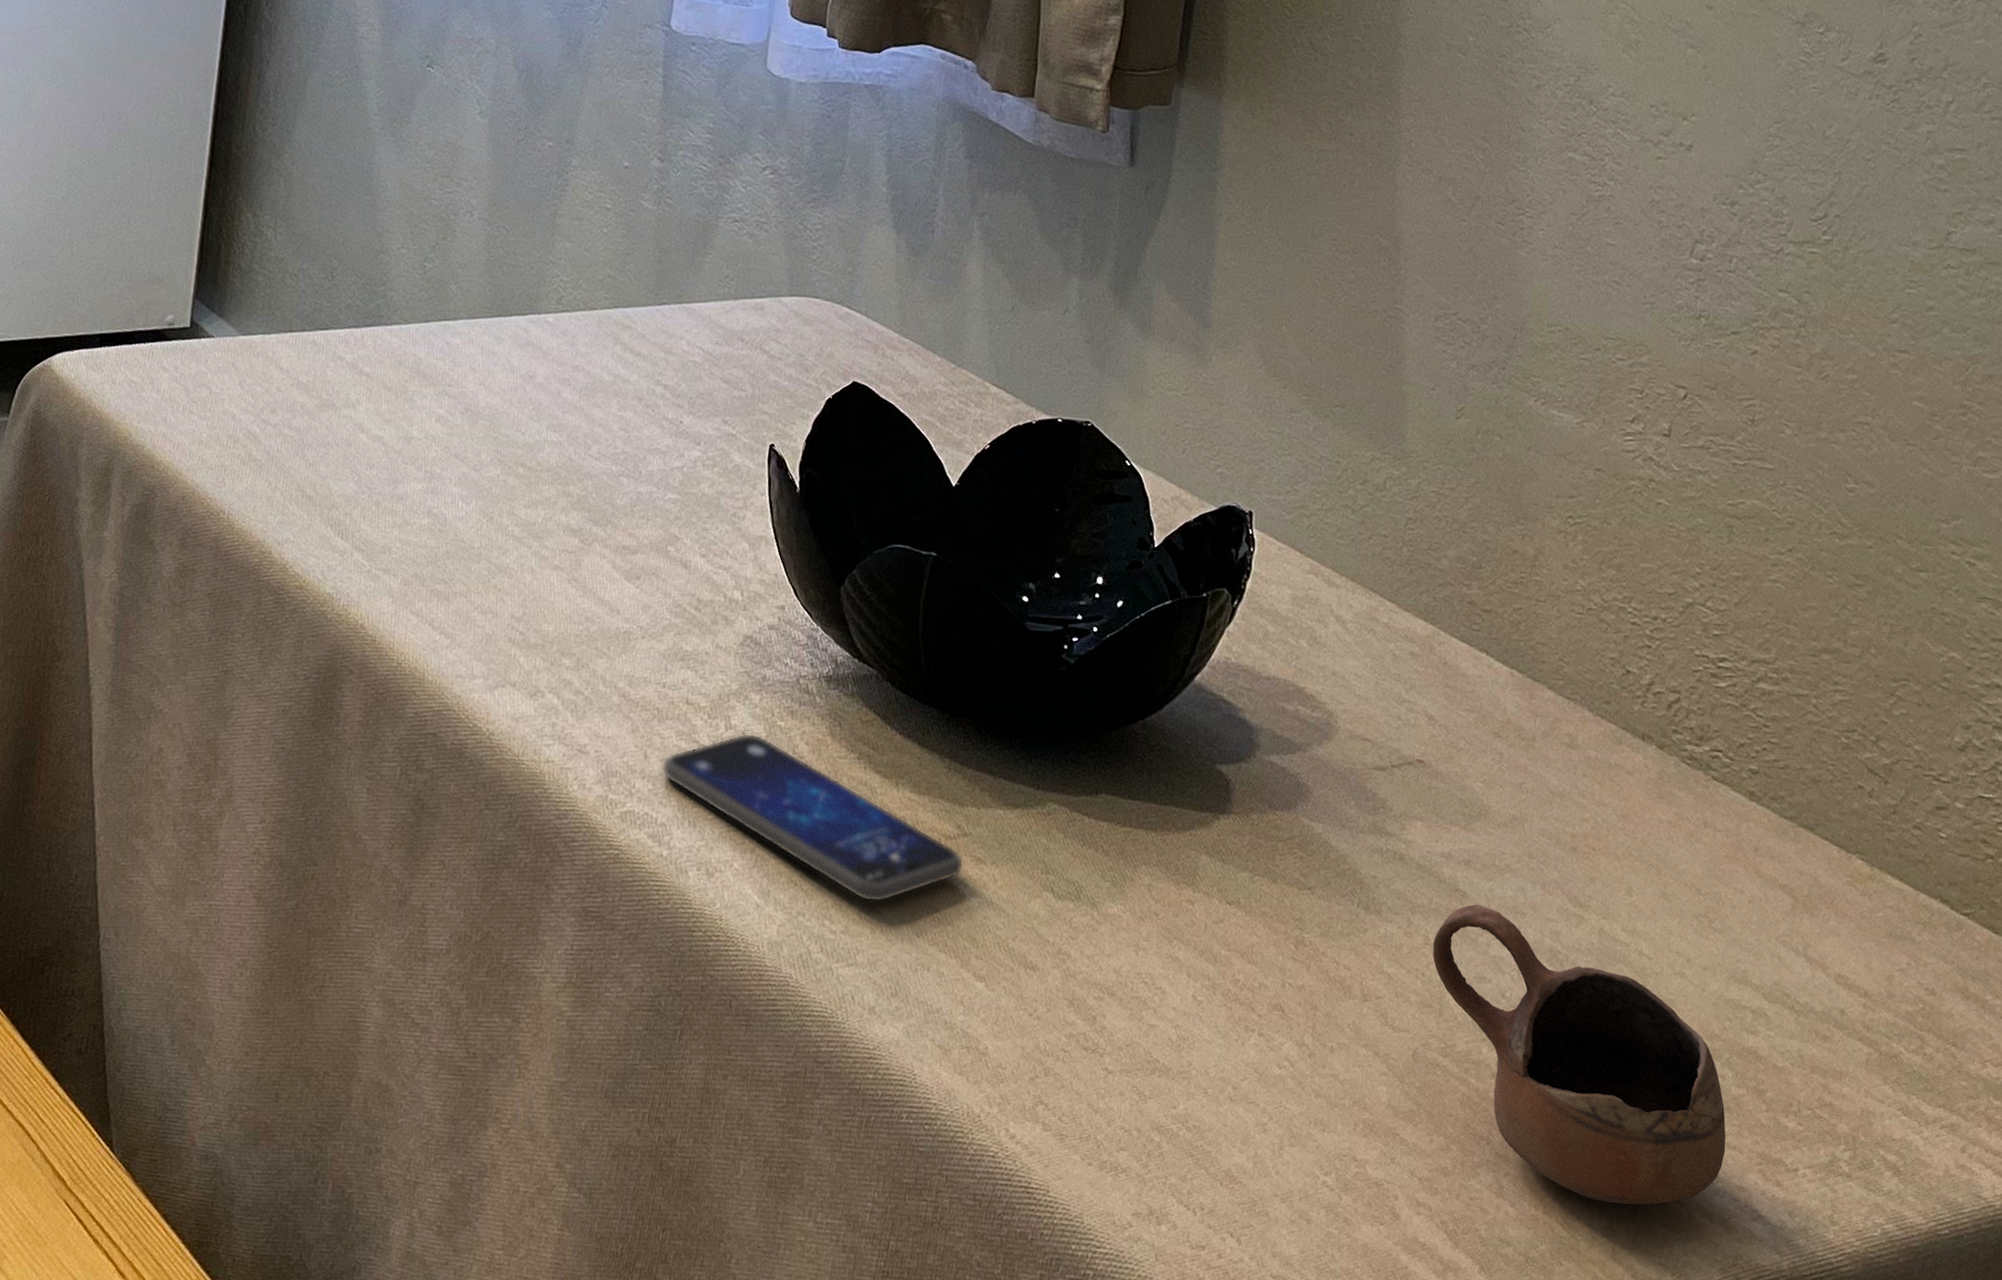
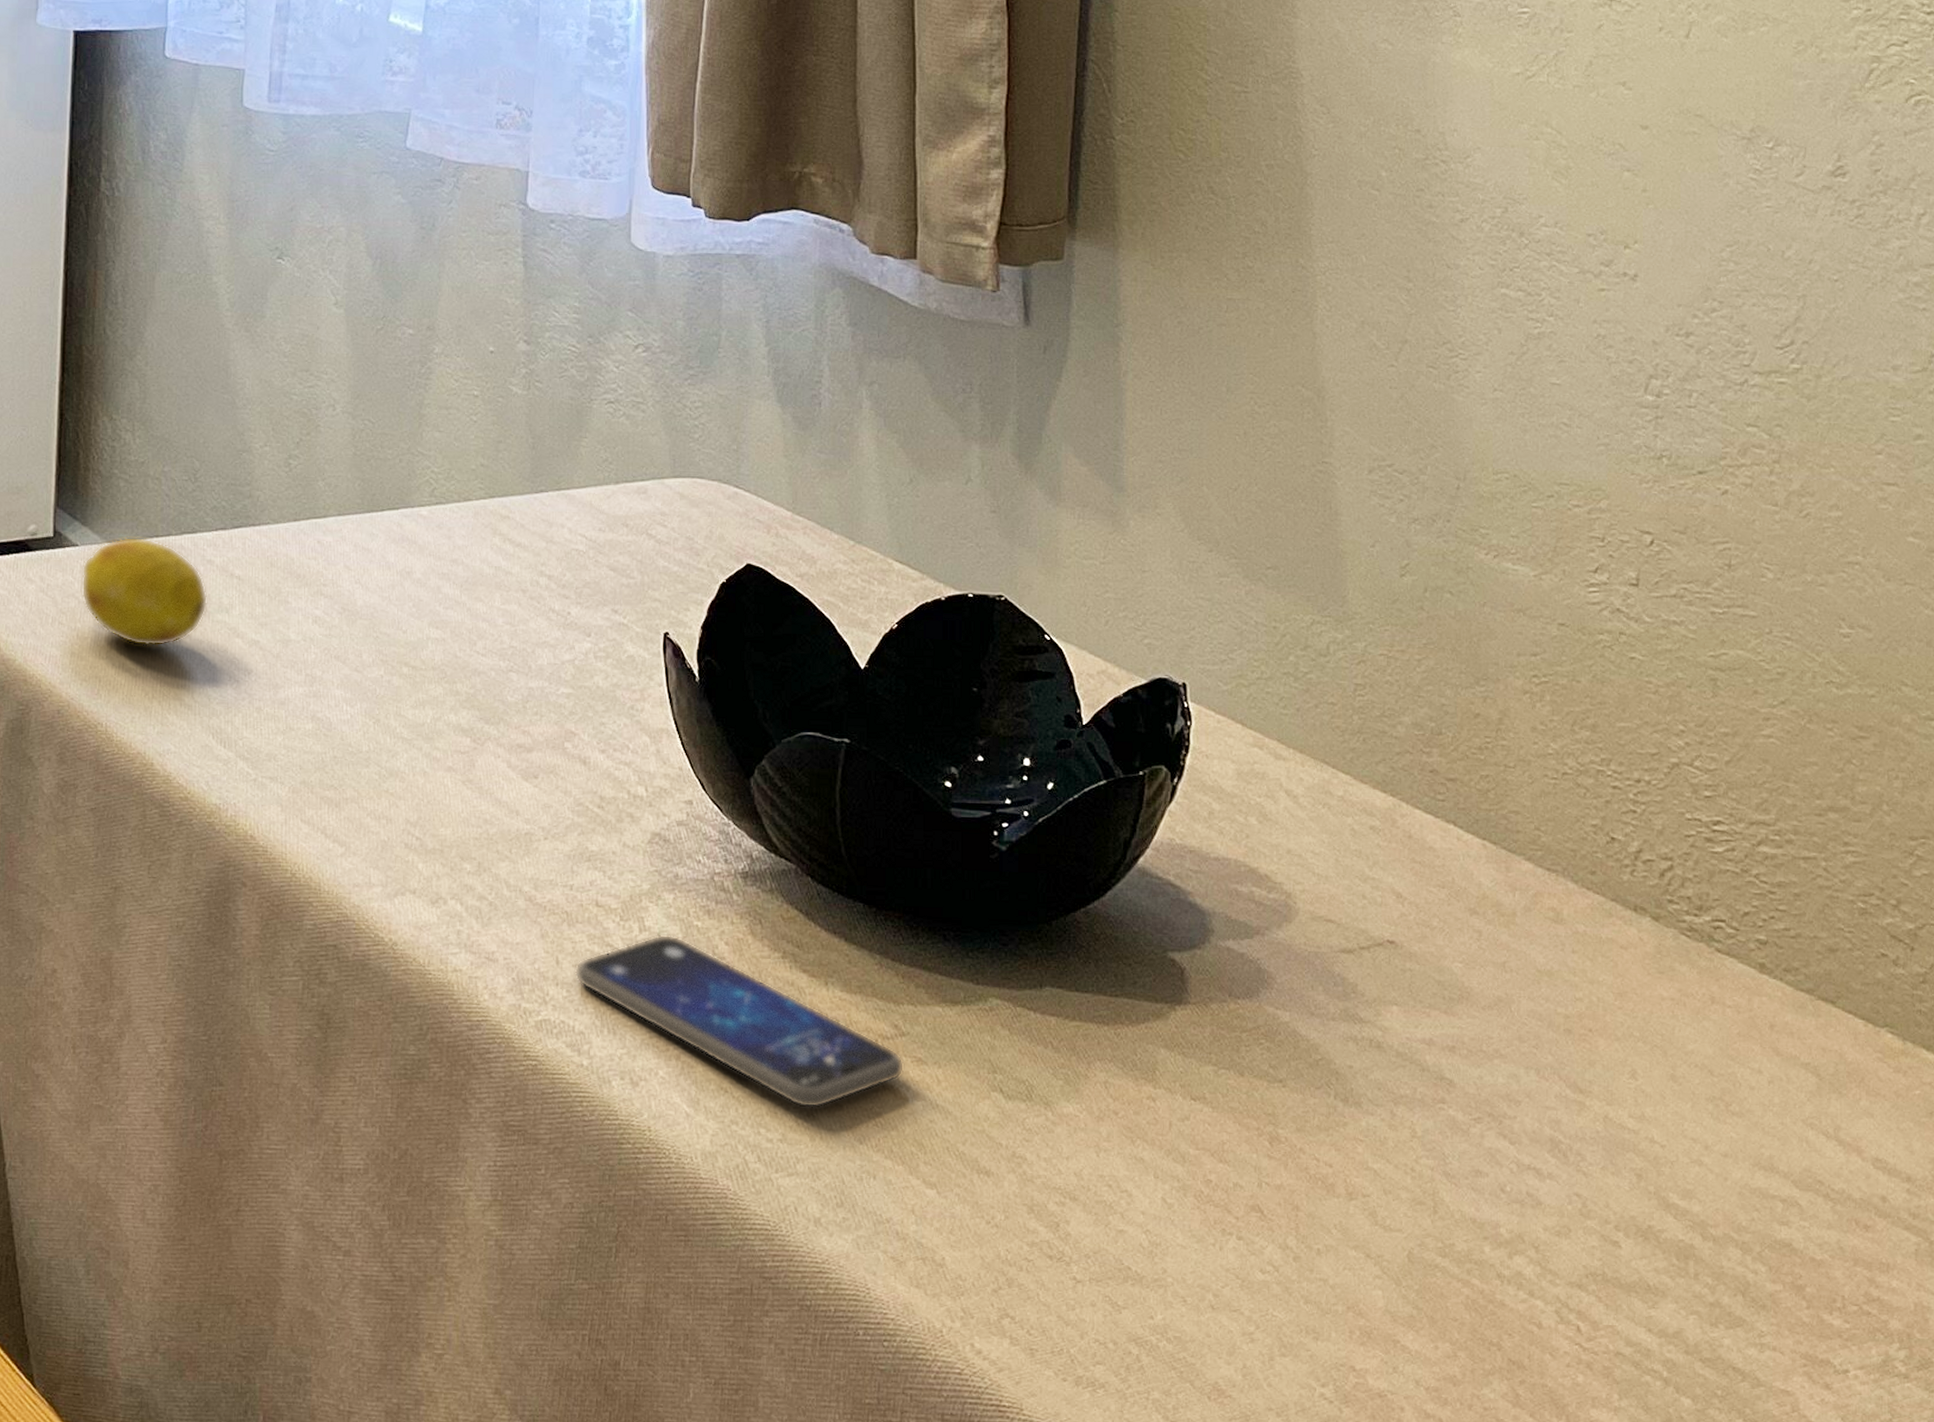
fruit: none [213,330,336,439] -> present [81,536,208,647]
cup: present [1432,904,1726,1205] -> none [1421,1093,1765,1413]

